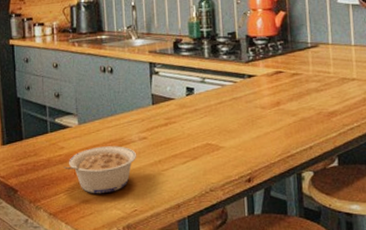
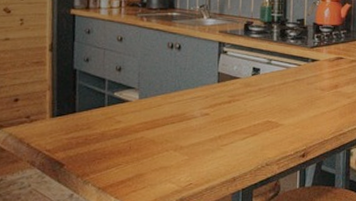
legume: present [63,146,137,194] -> none [118,121,198,168]

